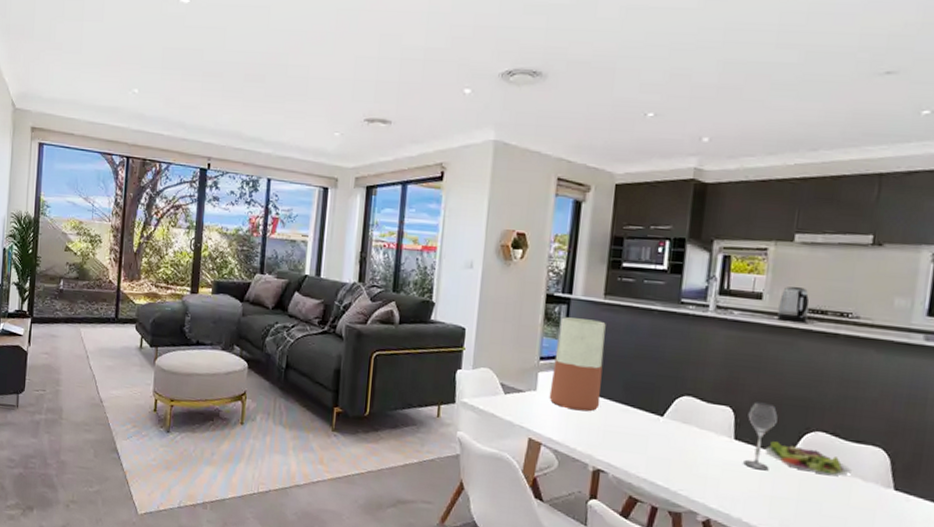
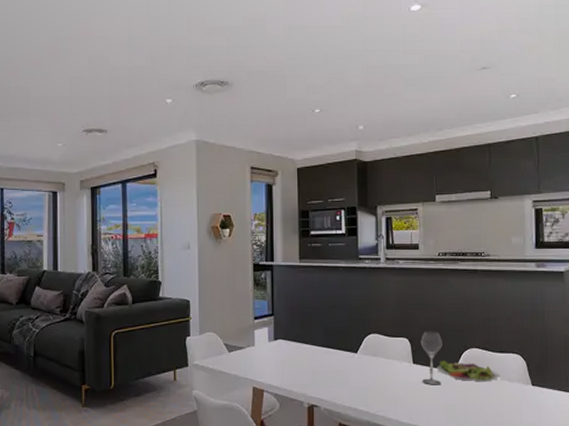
vase: present [549,317,606,412] -> none [265,281,307,358]
kettle: present [777,286,810,324] -> none [431,236,453,265]

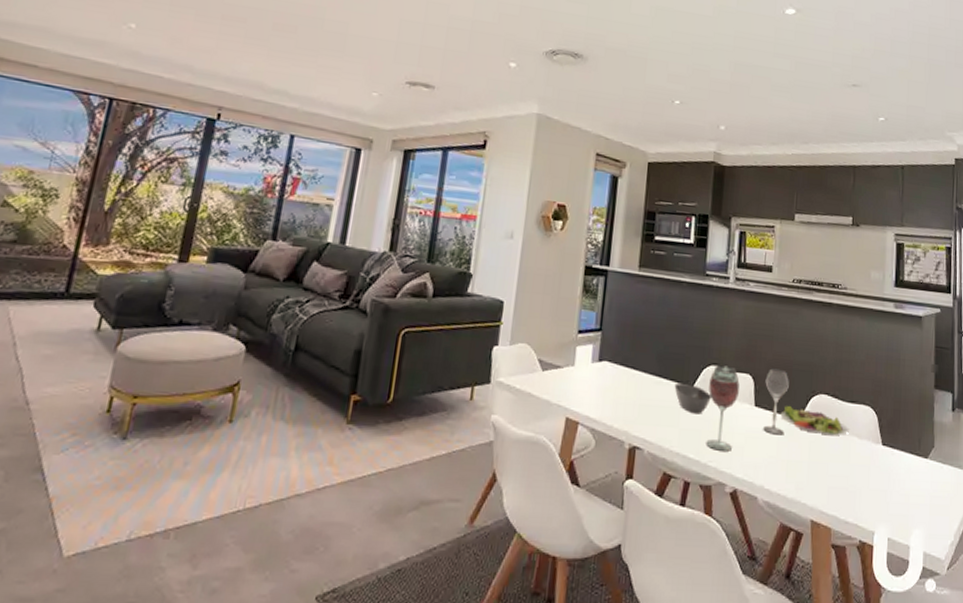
bowl: none [341,350,374,375] -> present [674,382,711,415]
wineglass: none [371,333,398,402] -> present [706,365,740,451]

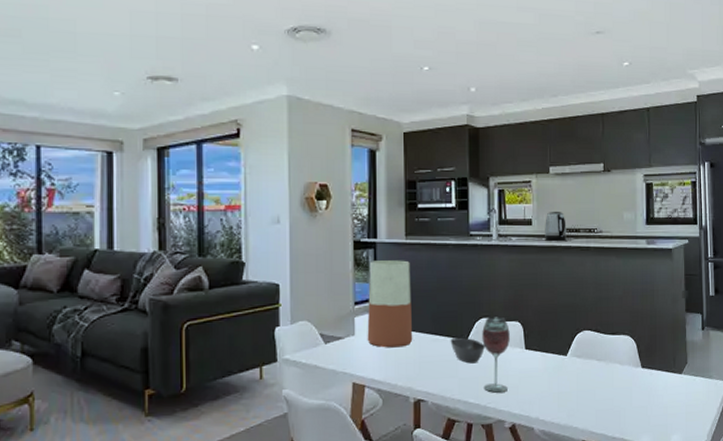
vase: none [587,289,641,386] -> present [367,260,413,348]
wineglass: present [763,368,789,435] -> none [533,313,555,372]
salad plate: present [780,405,849,436] -> none [549,344,611,367]
kettle: none [785,260,809,295] -> present [545,211,567,242]

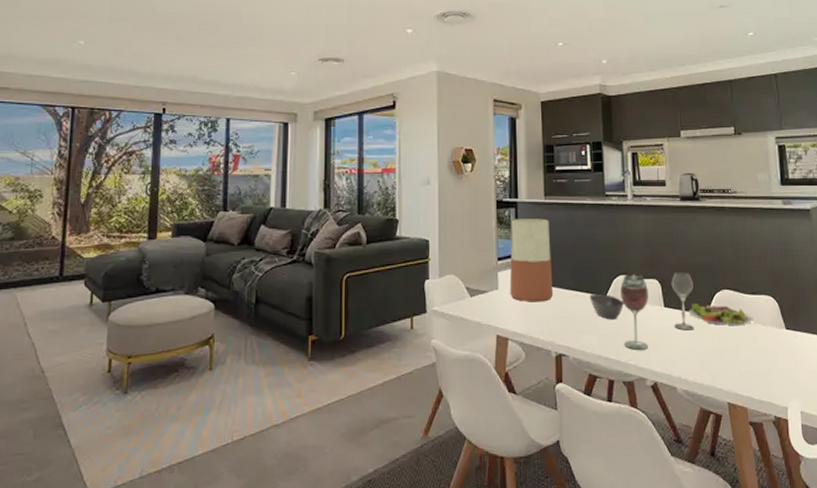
wineglass: none [533,313,555,372] -> present [671,271,694,331]
salad plate: none [549,344,611,367] -> present [688,302,754,326]

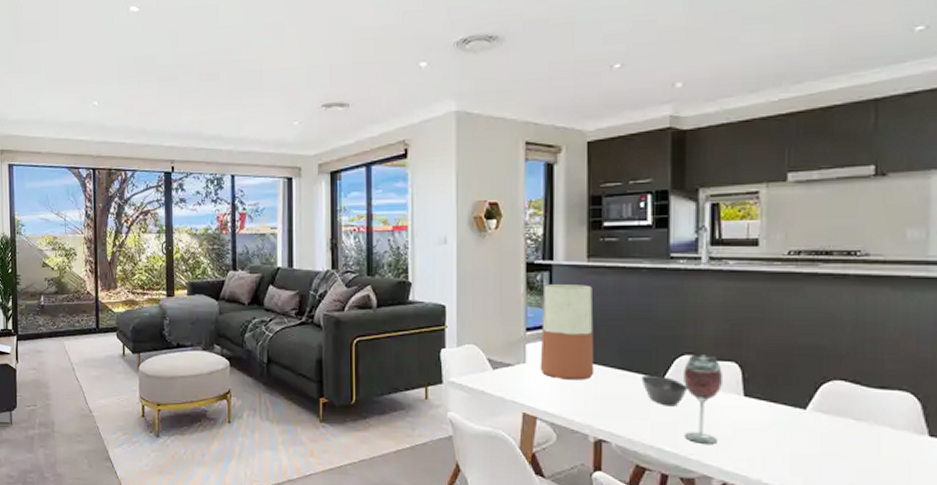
wineglass: present [671,271,694,331] -> none [756,354,789,427]
kettle: present [678,172,701,202] -> none [777,228,812,267]
salad plate: present [688,302,754,326] -> none [779,394,878,427]

